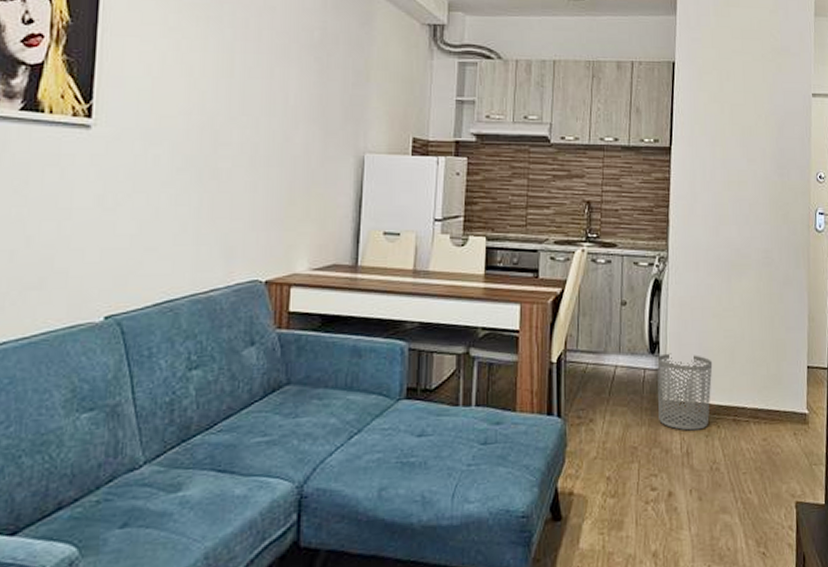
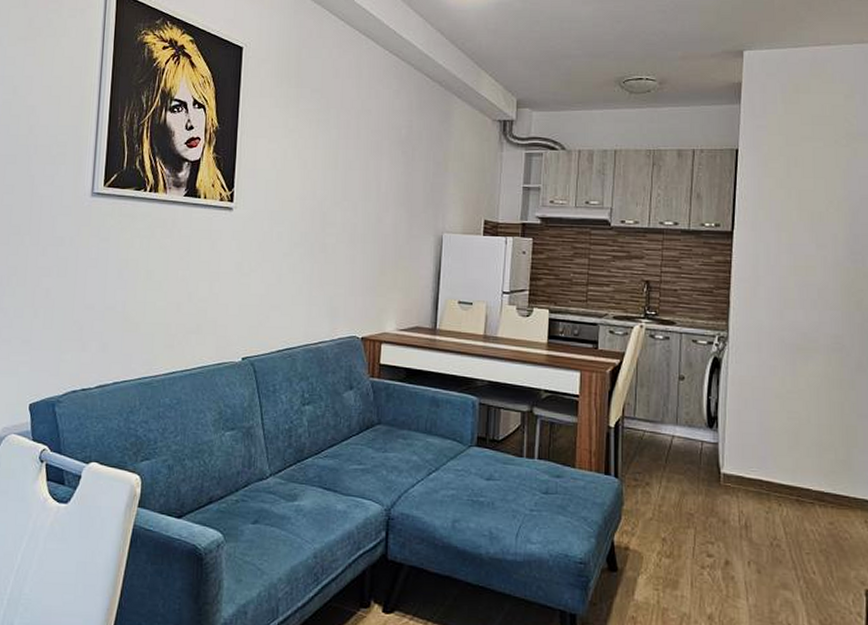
waste bin: present [657,353,713,431] -> none [715,428,775,506]

